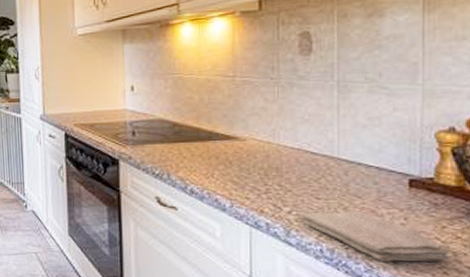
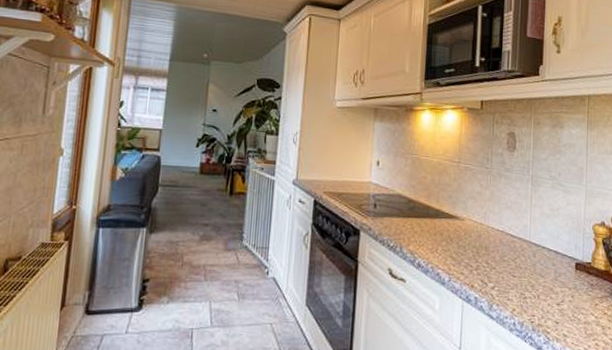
washcloth: present [300,212,451,262] -> none [500,289,601,334]

